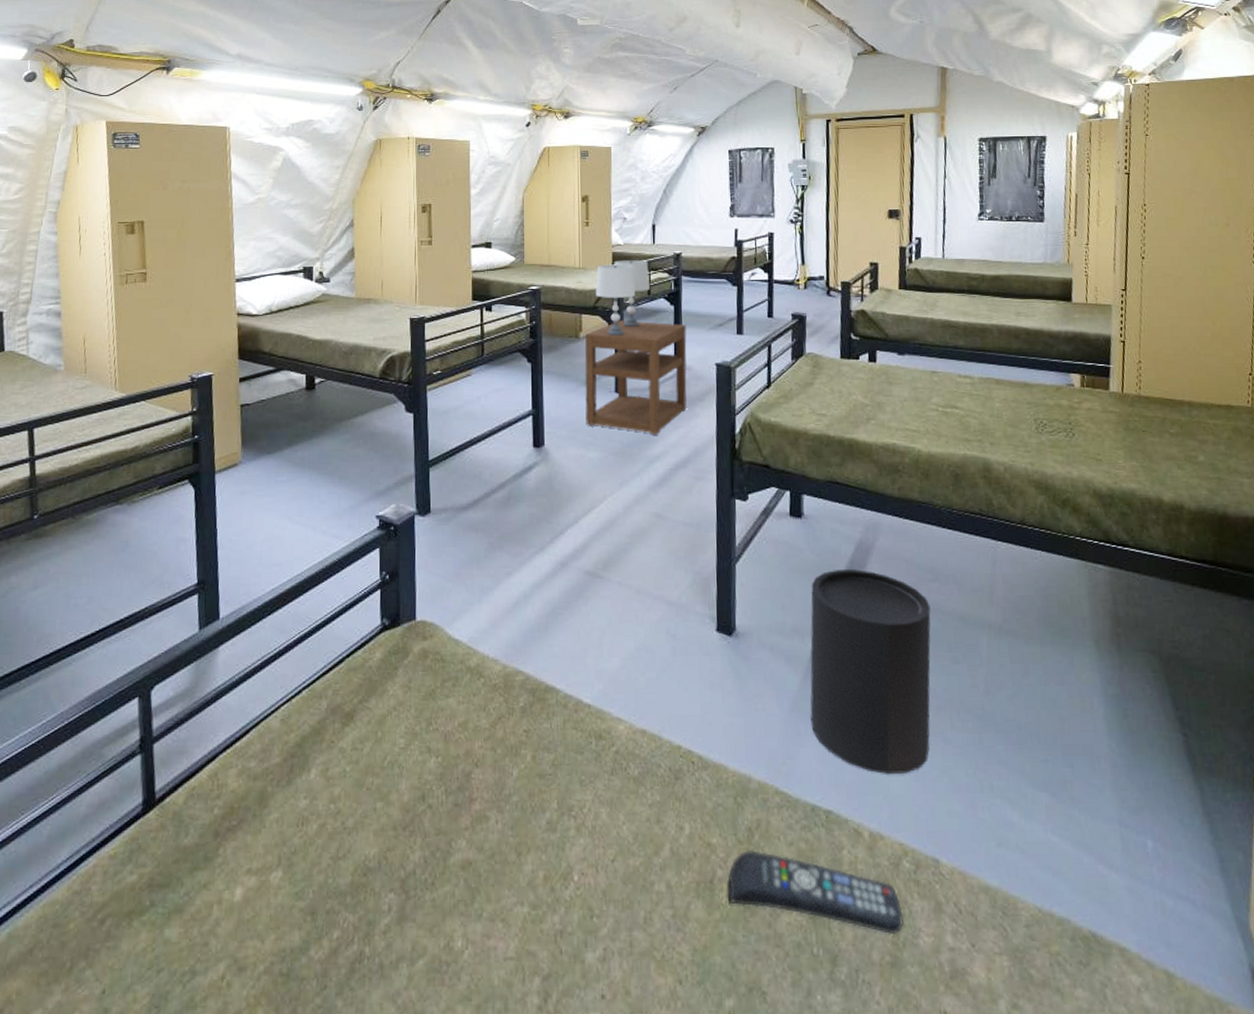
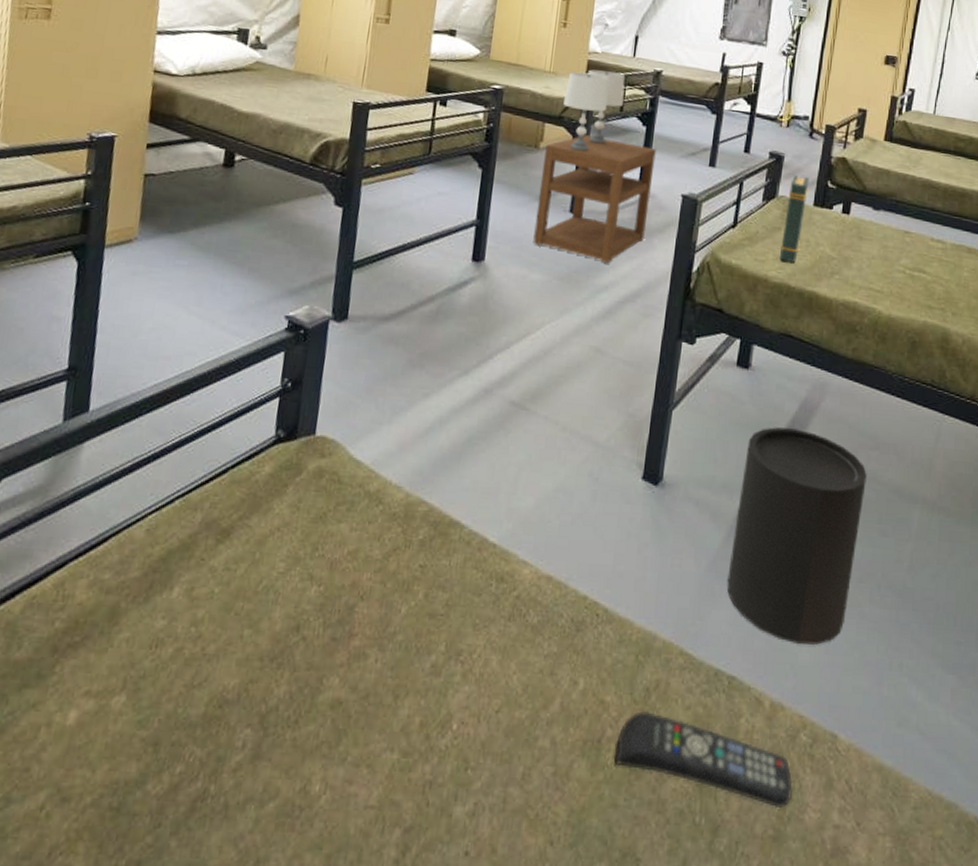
book: none [815,332,834,413] -> present [779,175,809,262]

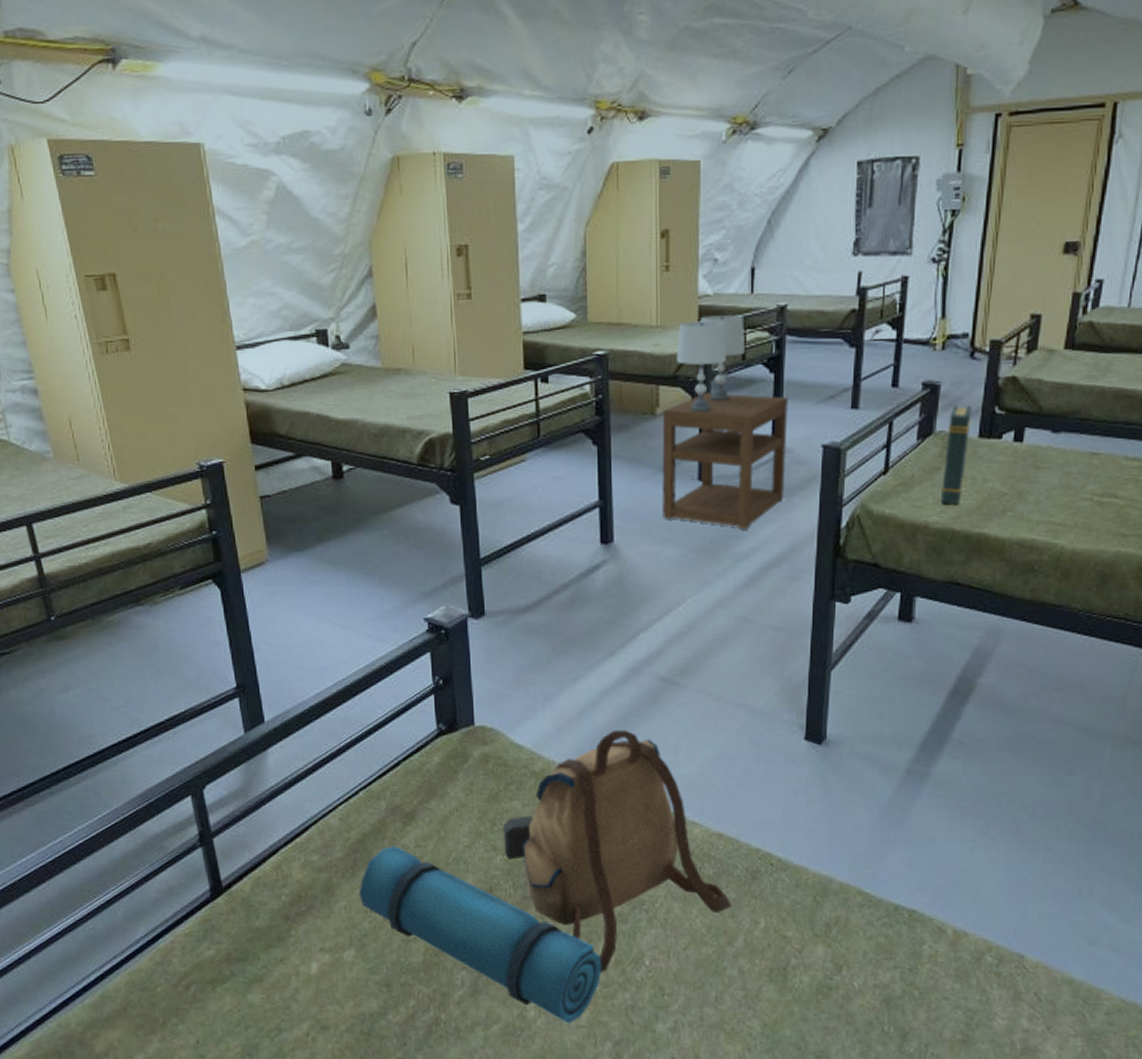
backpack: none [146,452,554,802] -> present [358,729,733,1023]
remote control: present [615,711,793,808] -> none [801,943,980,1017]
trash can: present [727,427,867,645] -> none [901,678,1050,878]

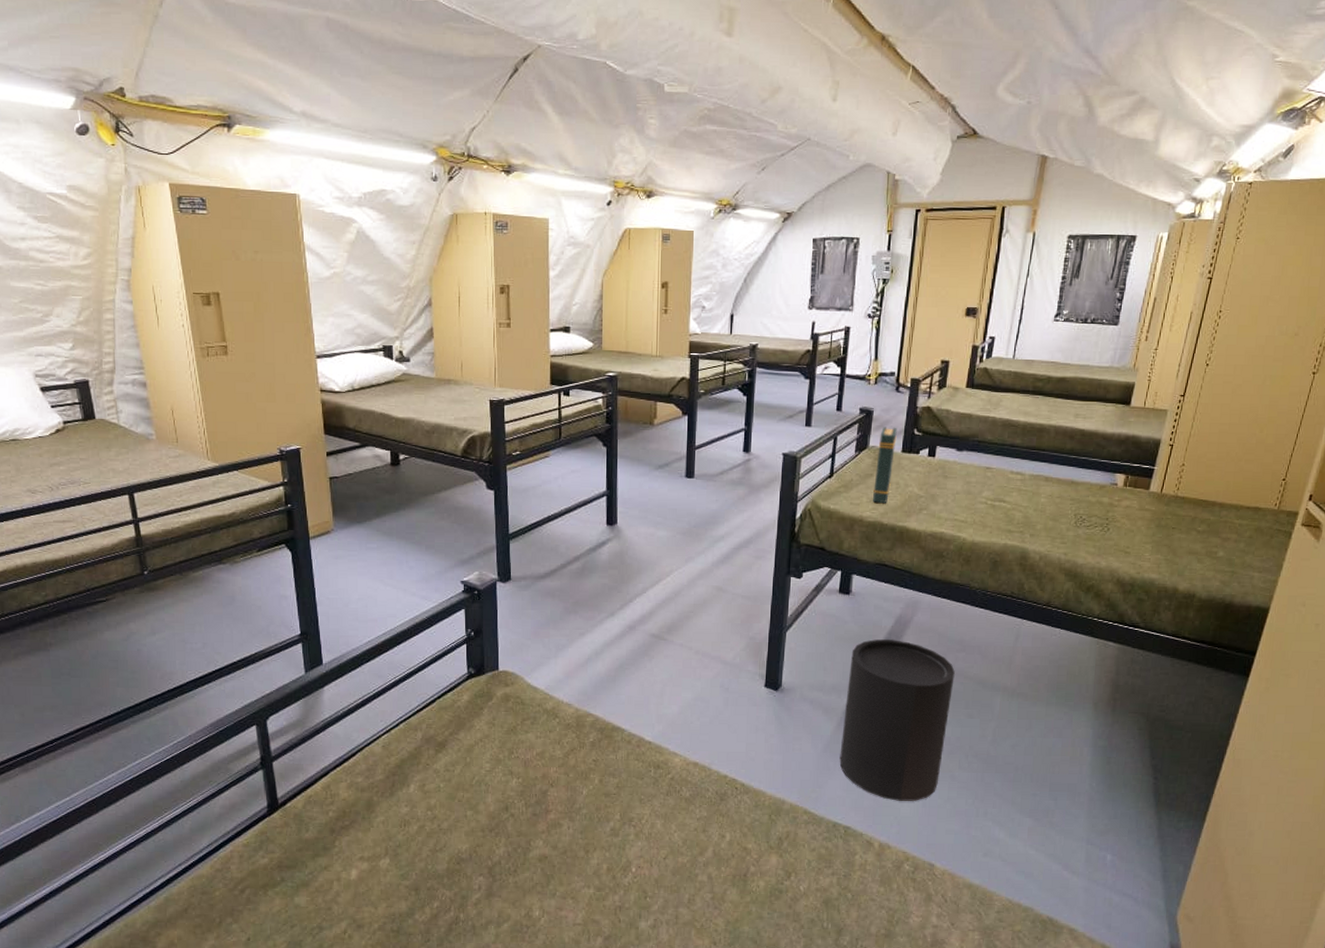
backpack: present [358,729,733,1023] -> none [395,676,705,921]
nightstand: present [662,393,788,530] -> none [656,409,757,518]
table lamp: present [677,315,745,412] -> none [671,350,725,424]
trash can: none [901,678,1050,878] -> present [839,639,955,801]

